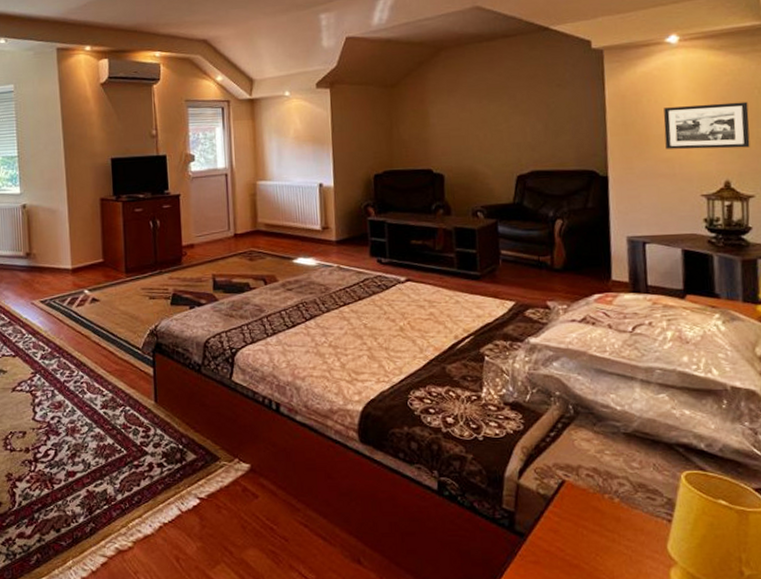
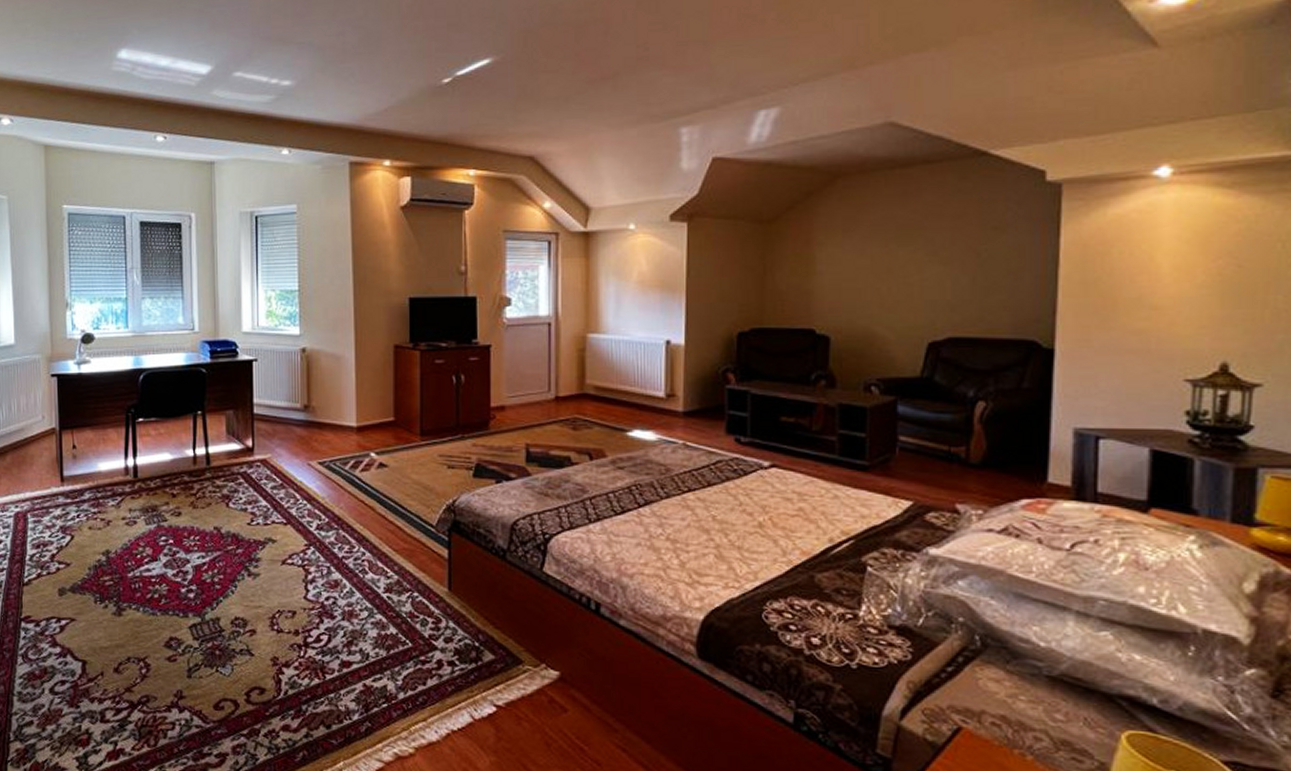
picture frame: present [663,101,750,150] -> none [1139,259,1265,320]

